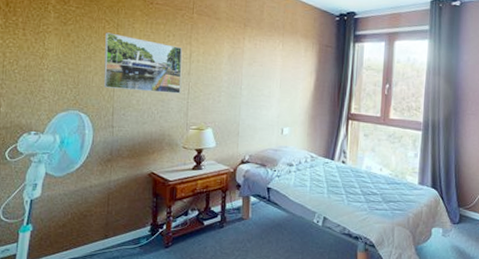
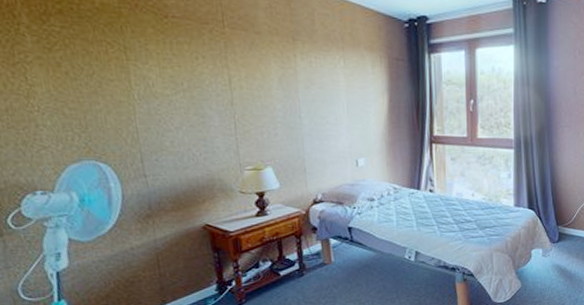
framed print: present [103,32,183,94] -> none [110,58,225,130]

